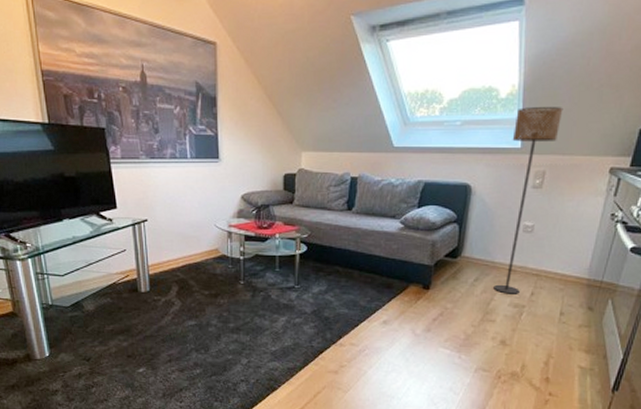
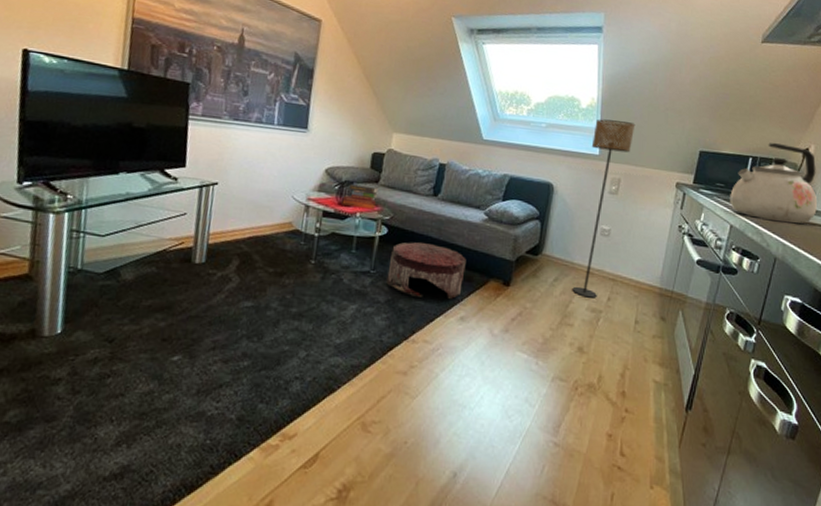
books: none [261,207,293,230] -> present [342,184,377,210]
pouf: none [311,256,385,306] -> present [386,242,466,299]

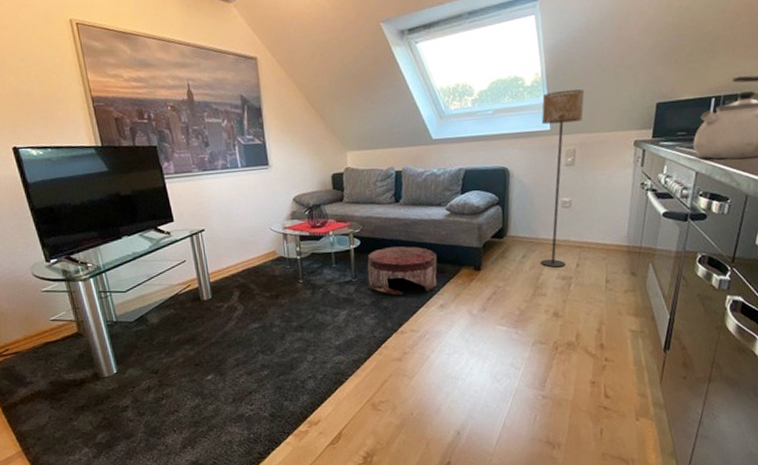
books: present [342,184,377,210] -> none [314,205,345,228]

